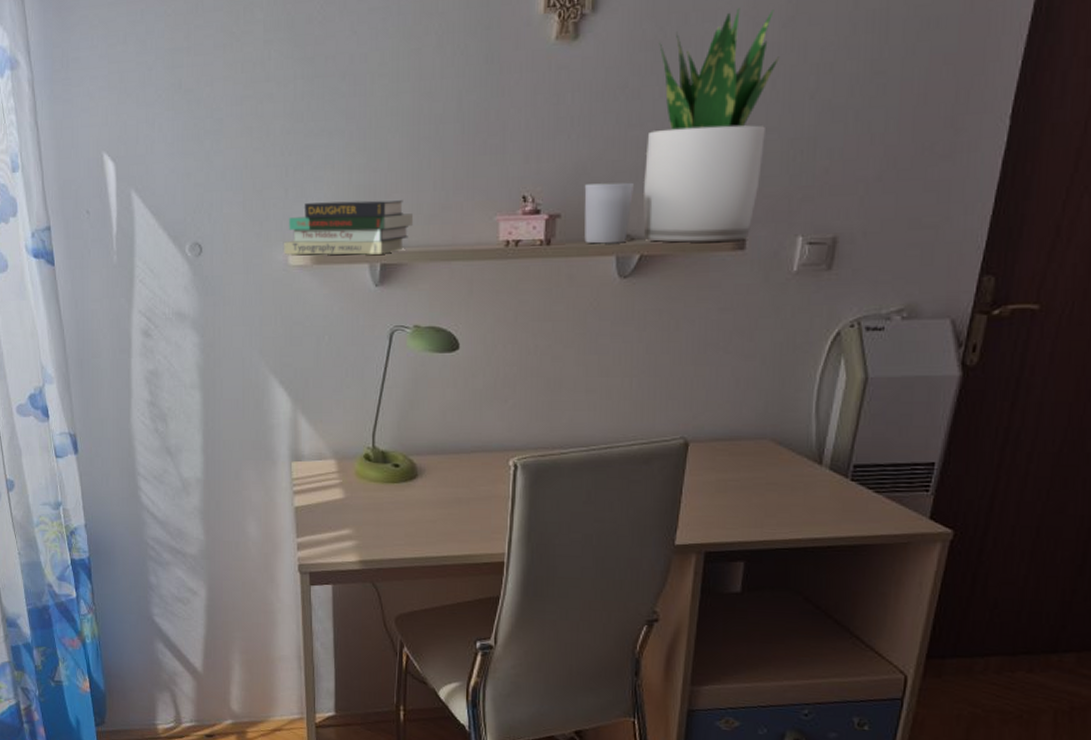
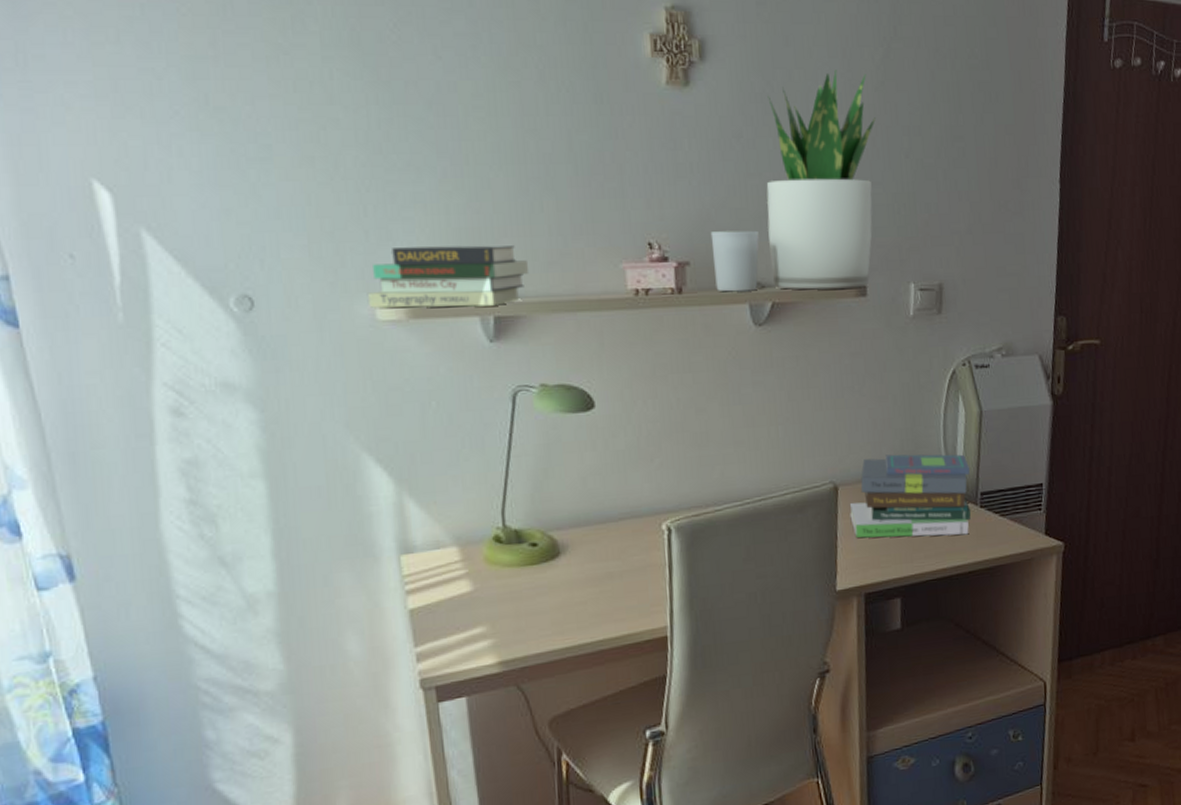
books: none [698,415,843,508] -> present [849,454,971,539]

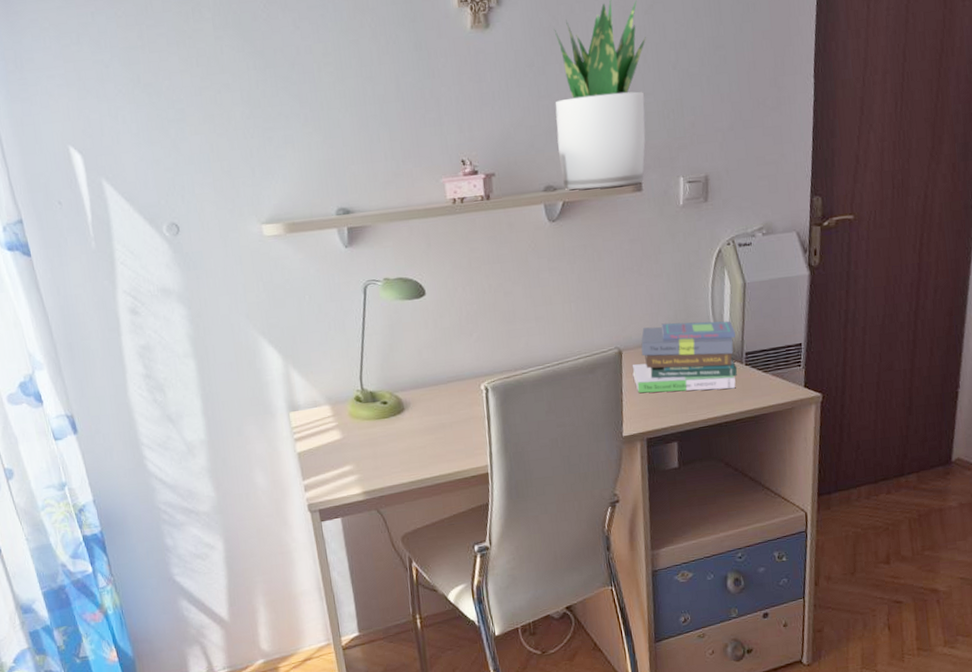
books: present [368,244,530,308] -> none [257,171,372,227]
candle holder: present [710,230,759,292] -> none [510,143,551,196]

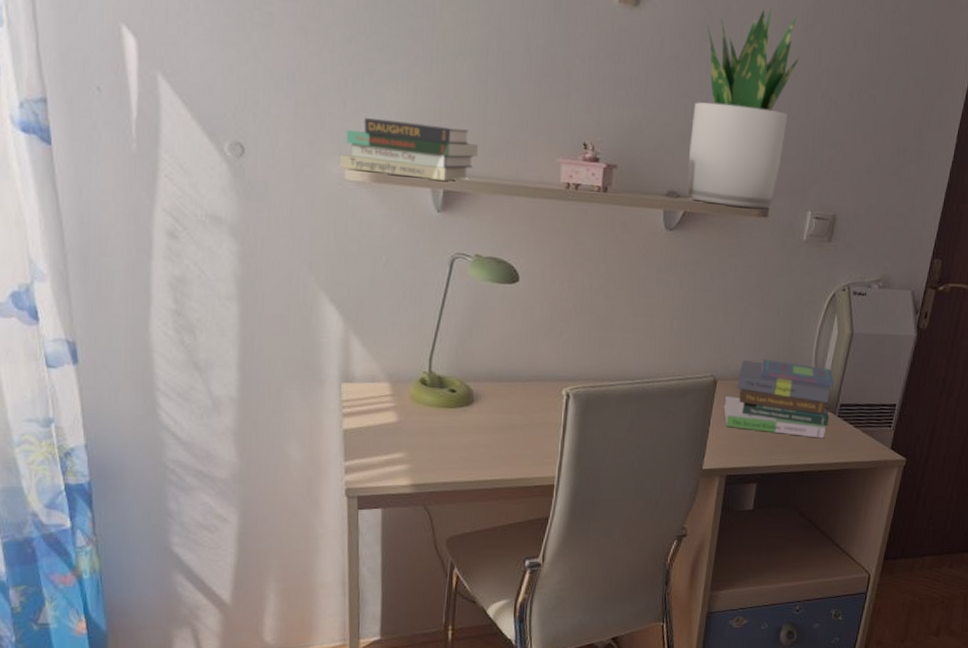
books: none [257,171,372,227] -> present [340,118,479,181]

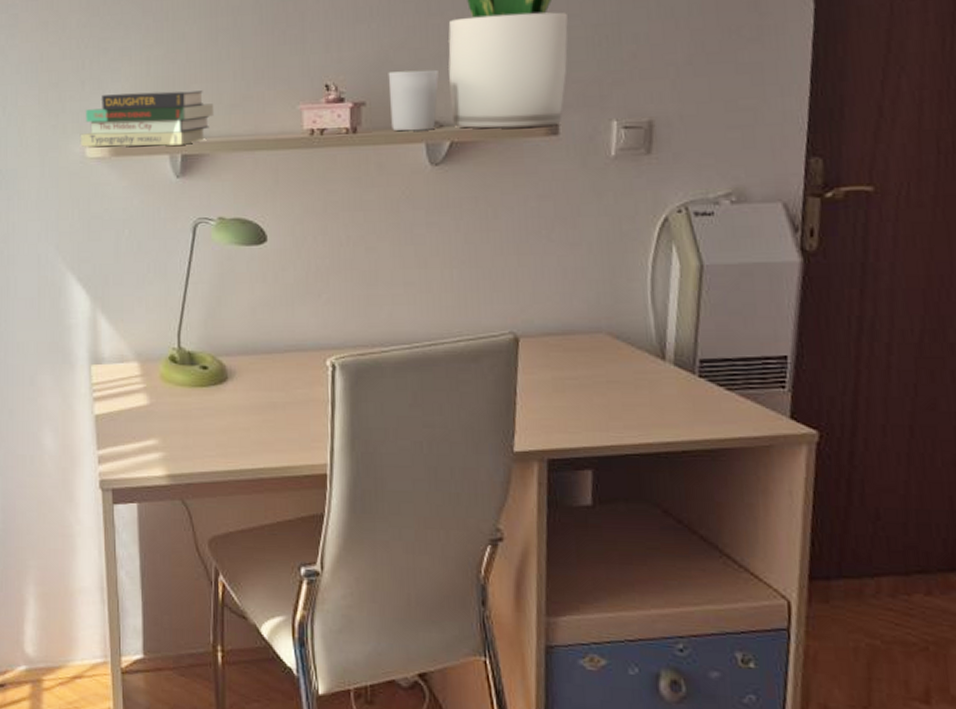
candle holder: none [637,141,681,199] -> present [388,69,439,132]
books: present [723,359,834,439] -> none [531,307,687,407]

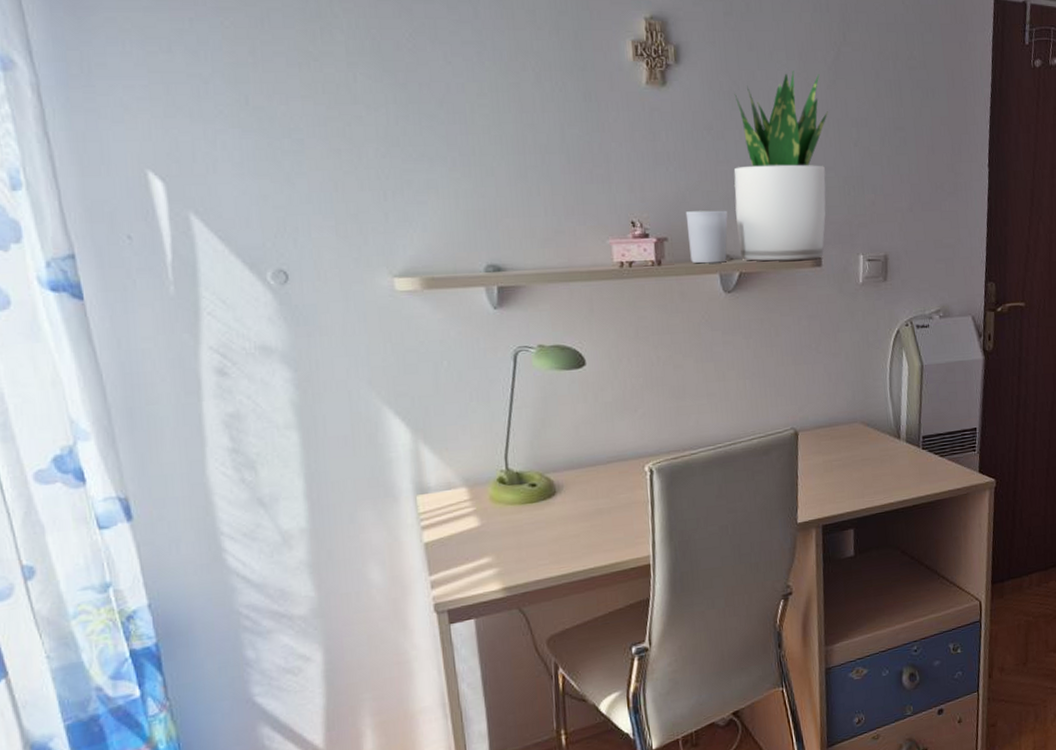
books: present [81,90,215,147] -> none [388,224,528,280]

